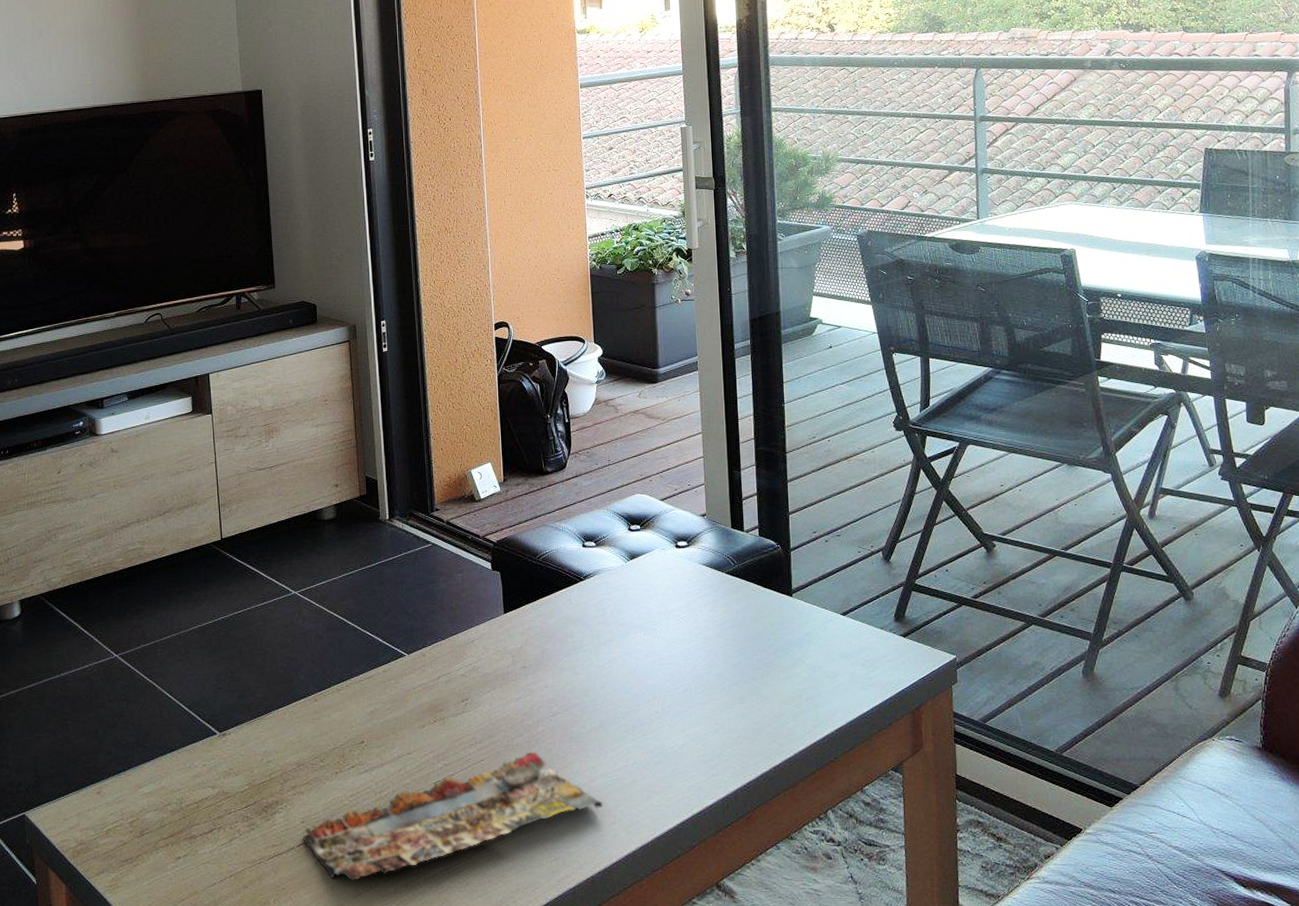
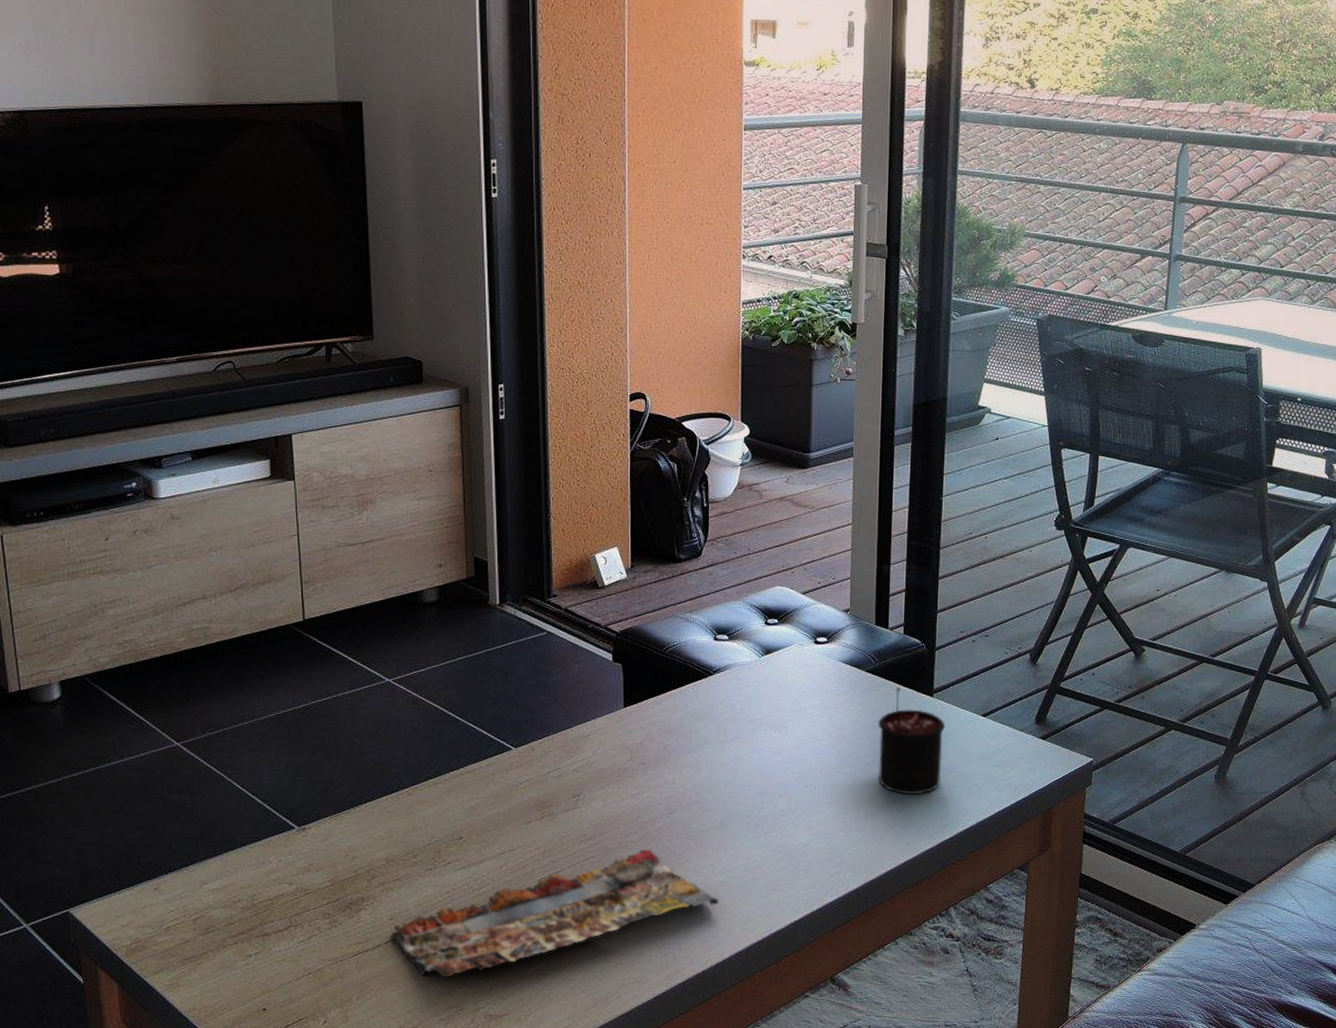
candle: none [742,588,807,695] -> present [878,688,946,795]

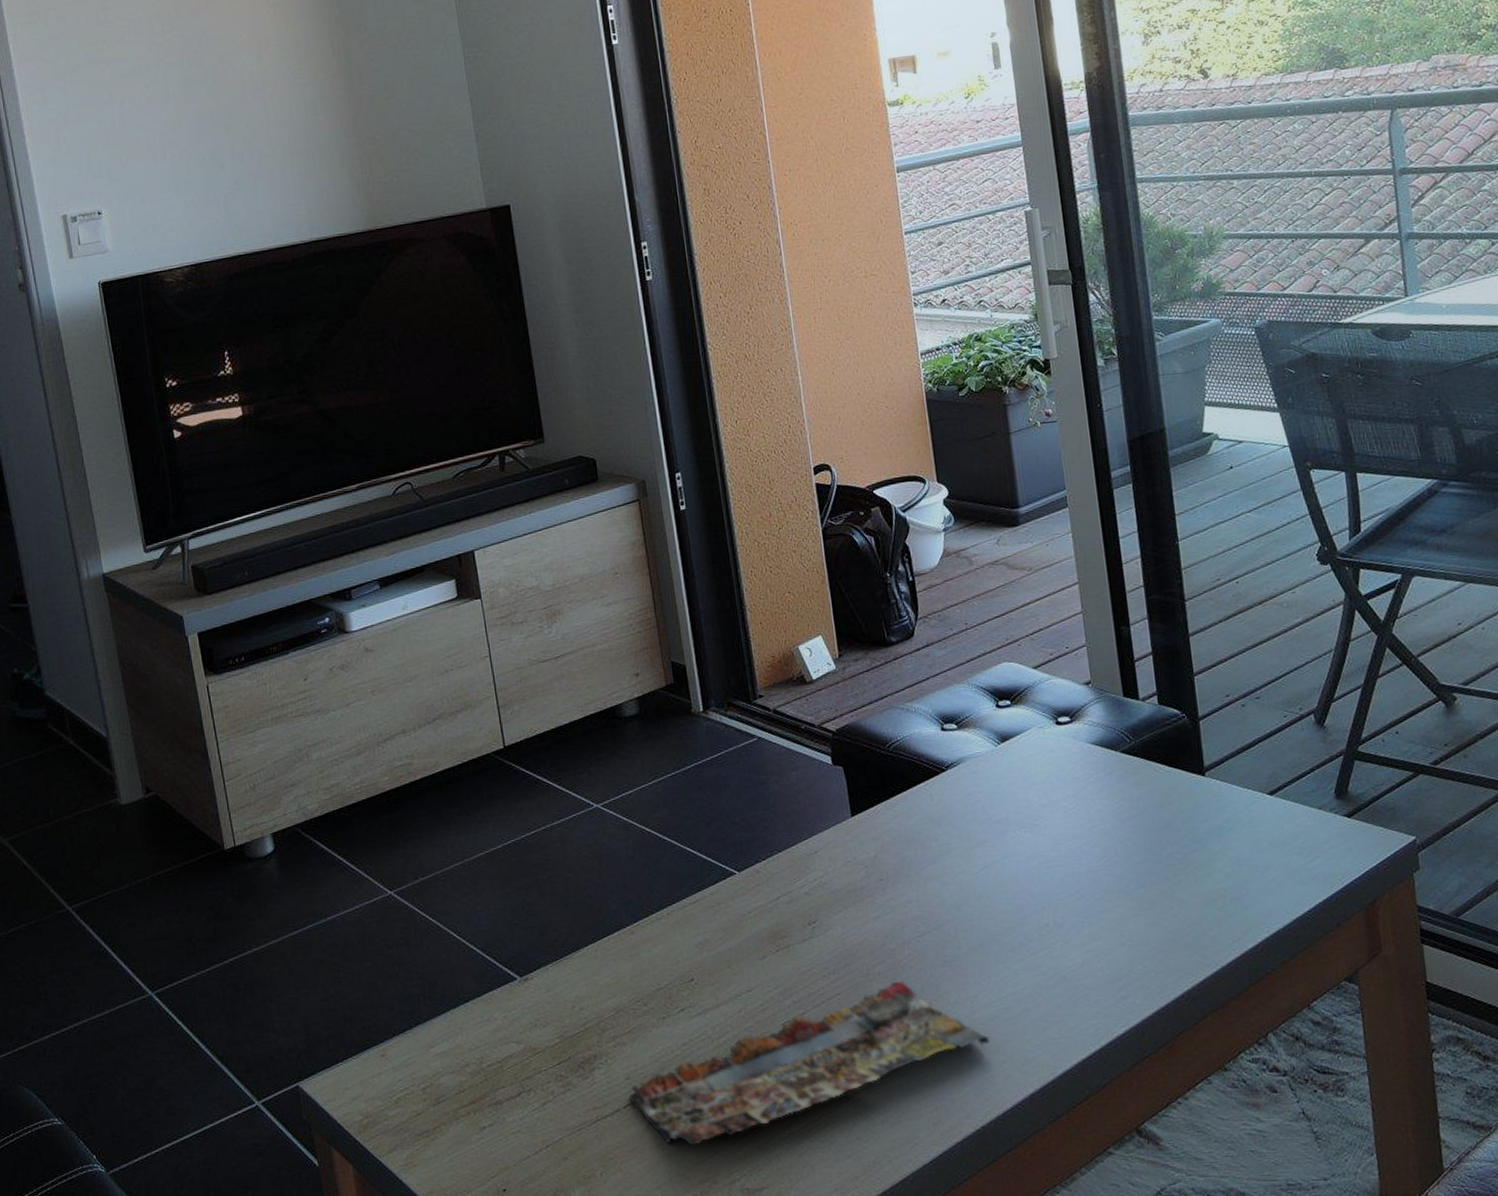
candle: present [878,688,946,795] -> none [1144,768,1231,897]

